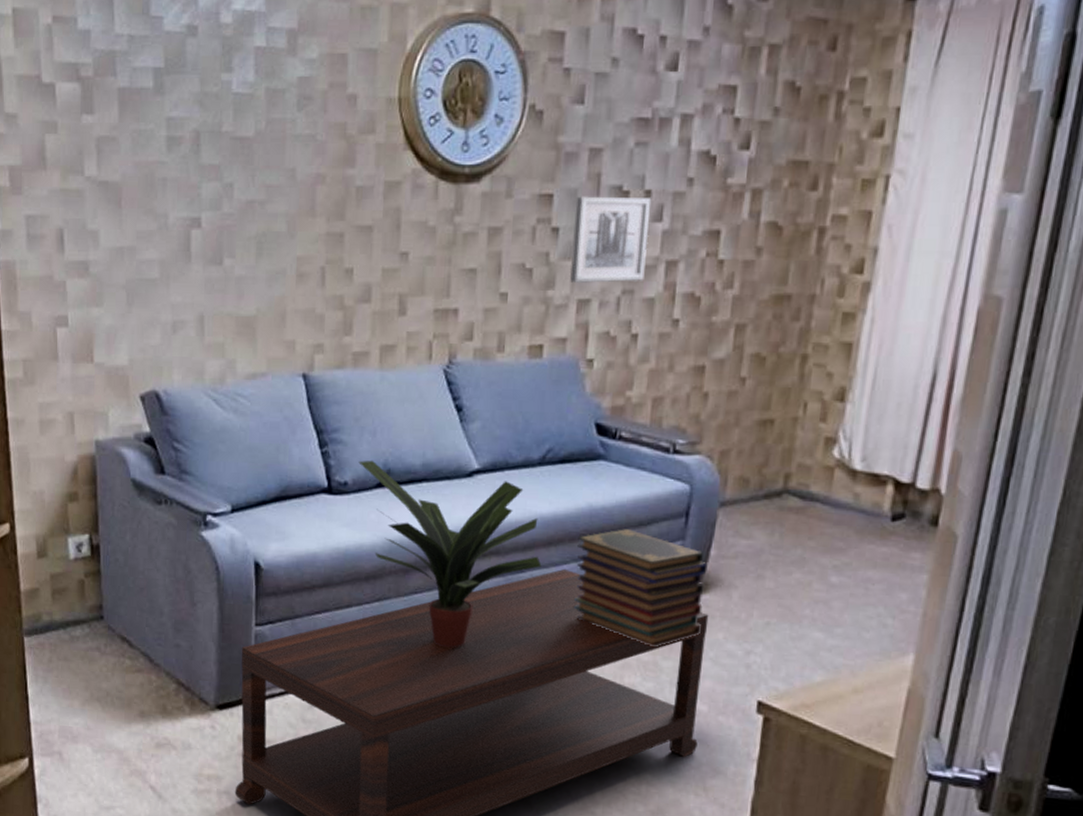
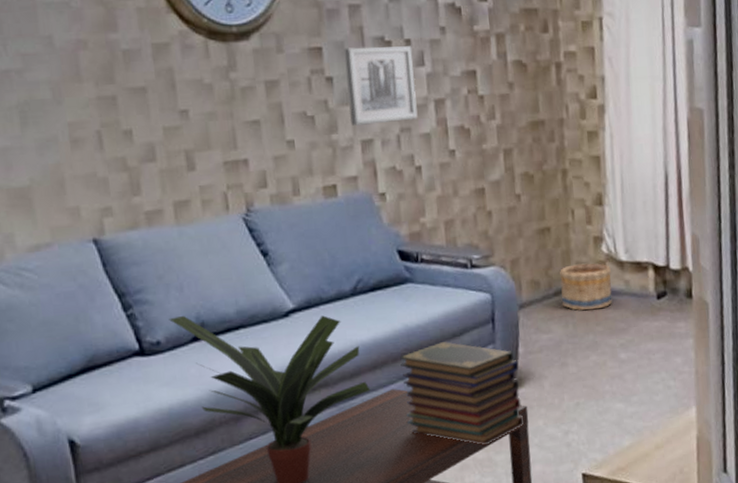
basket: none [771,465,839,521] -> present [560,263,613,311]

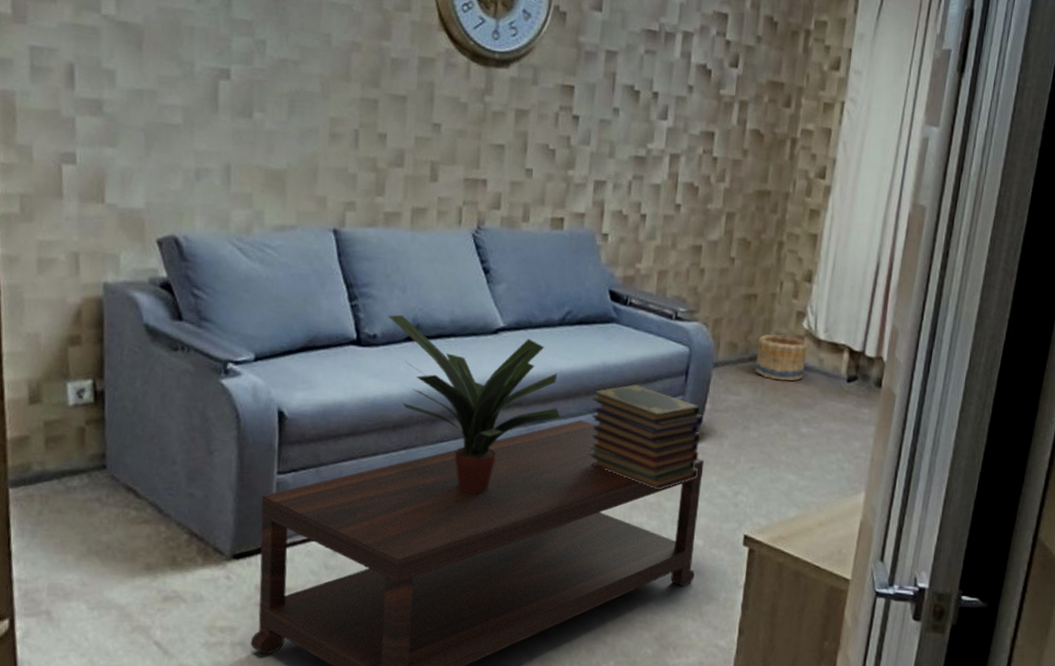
wall art: present [344,46,418,126] -> none [587,90,659,170]

